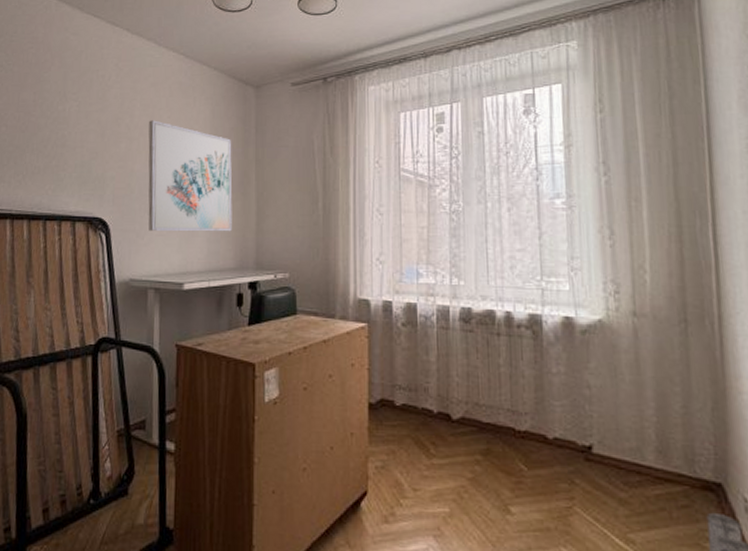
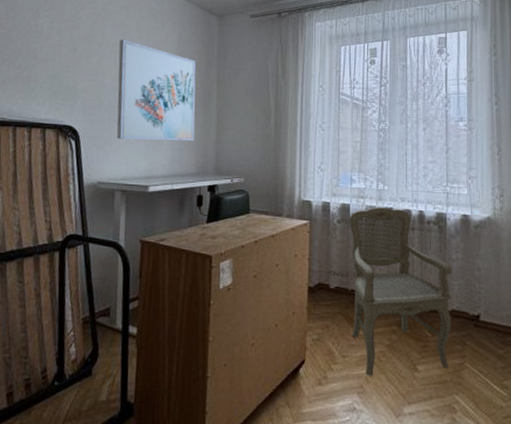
armchair: none [416,306,554,516] -> present [349,206,452,376]

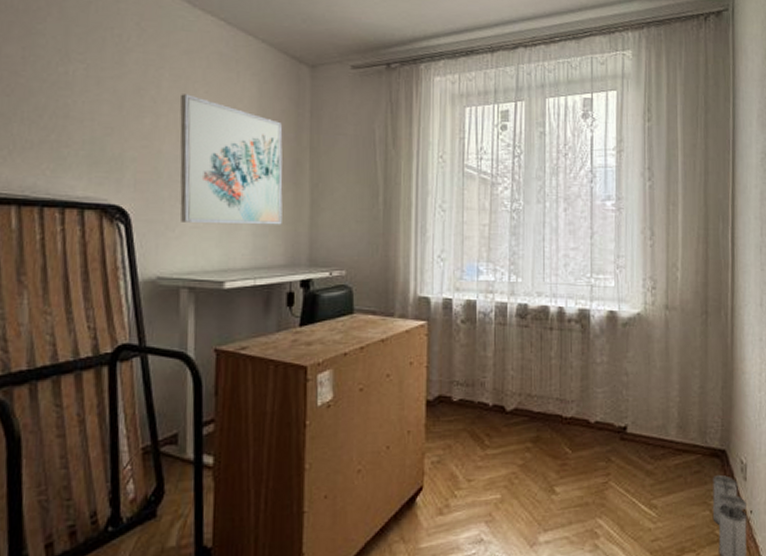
armchair: present [349,206,452,376] -> none [475,302,596,502]

